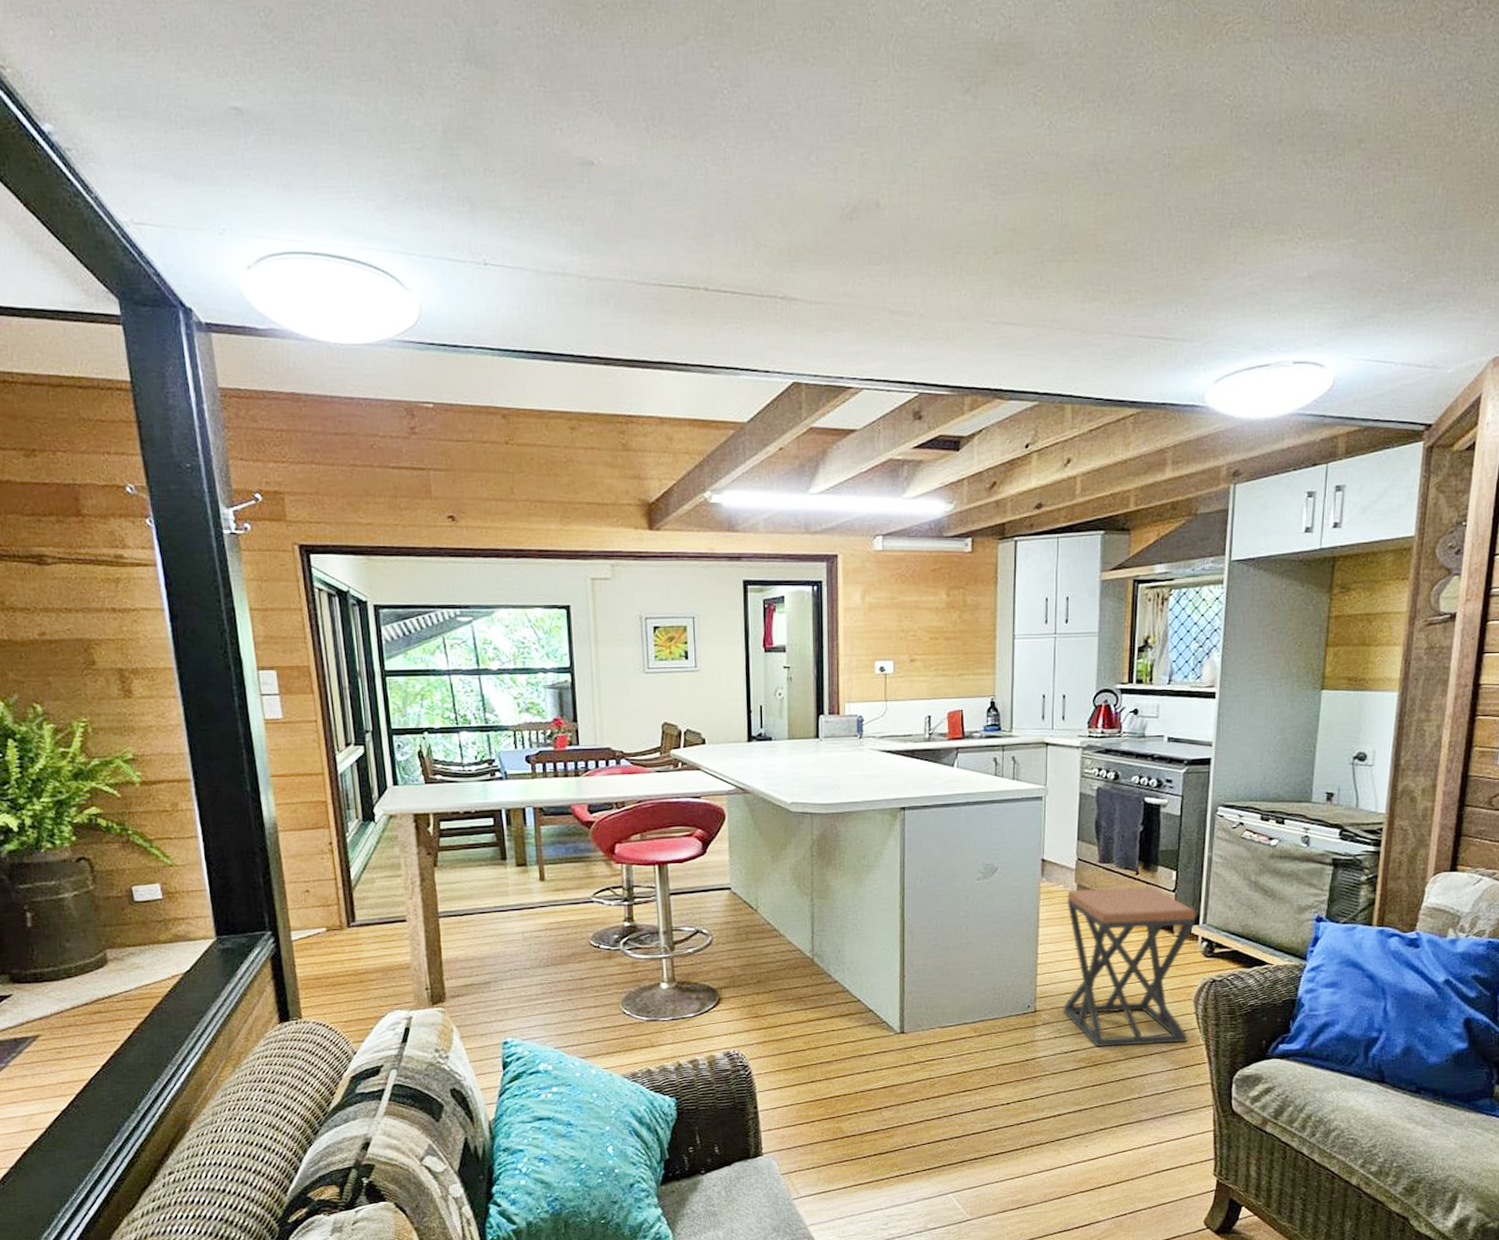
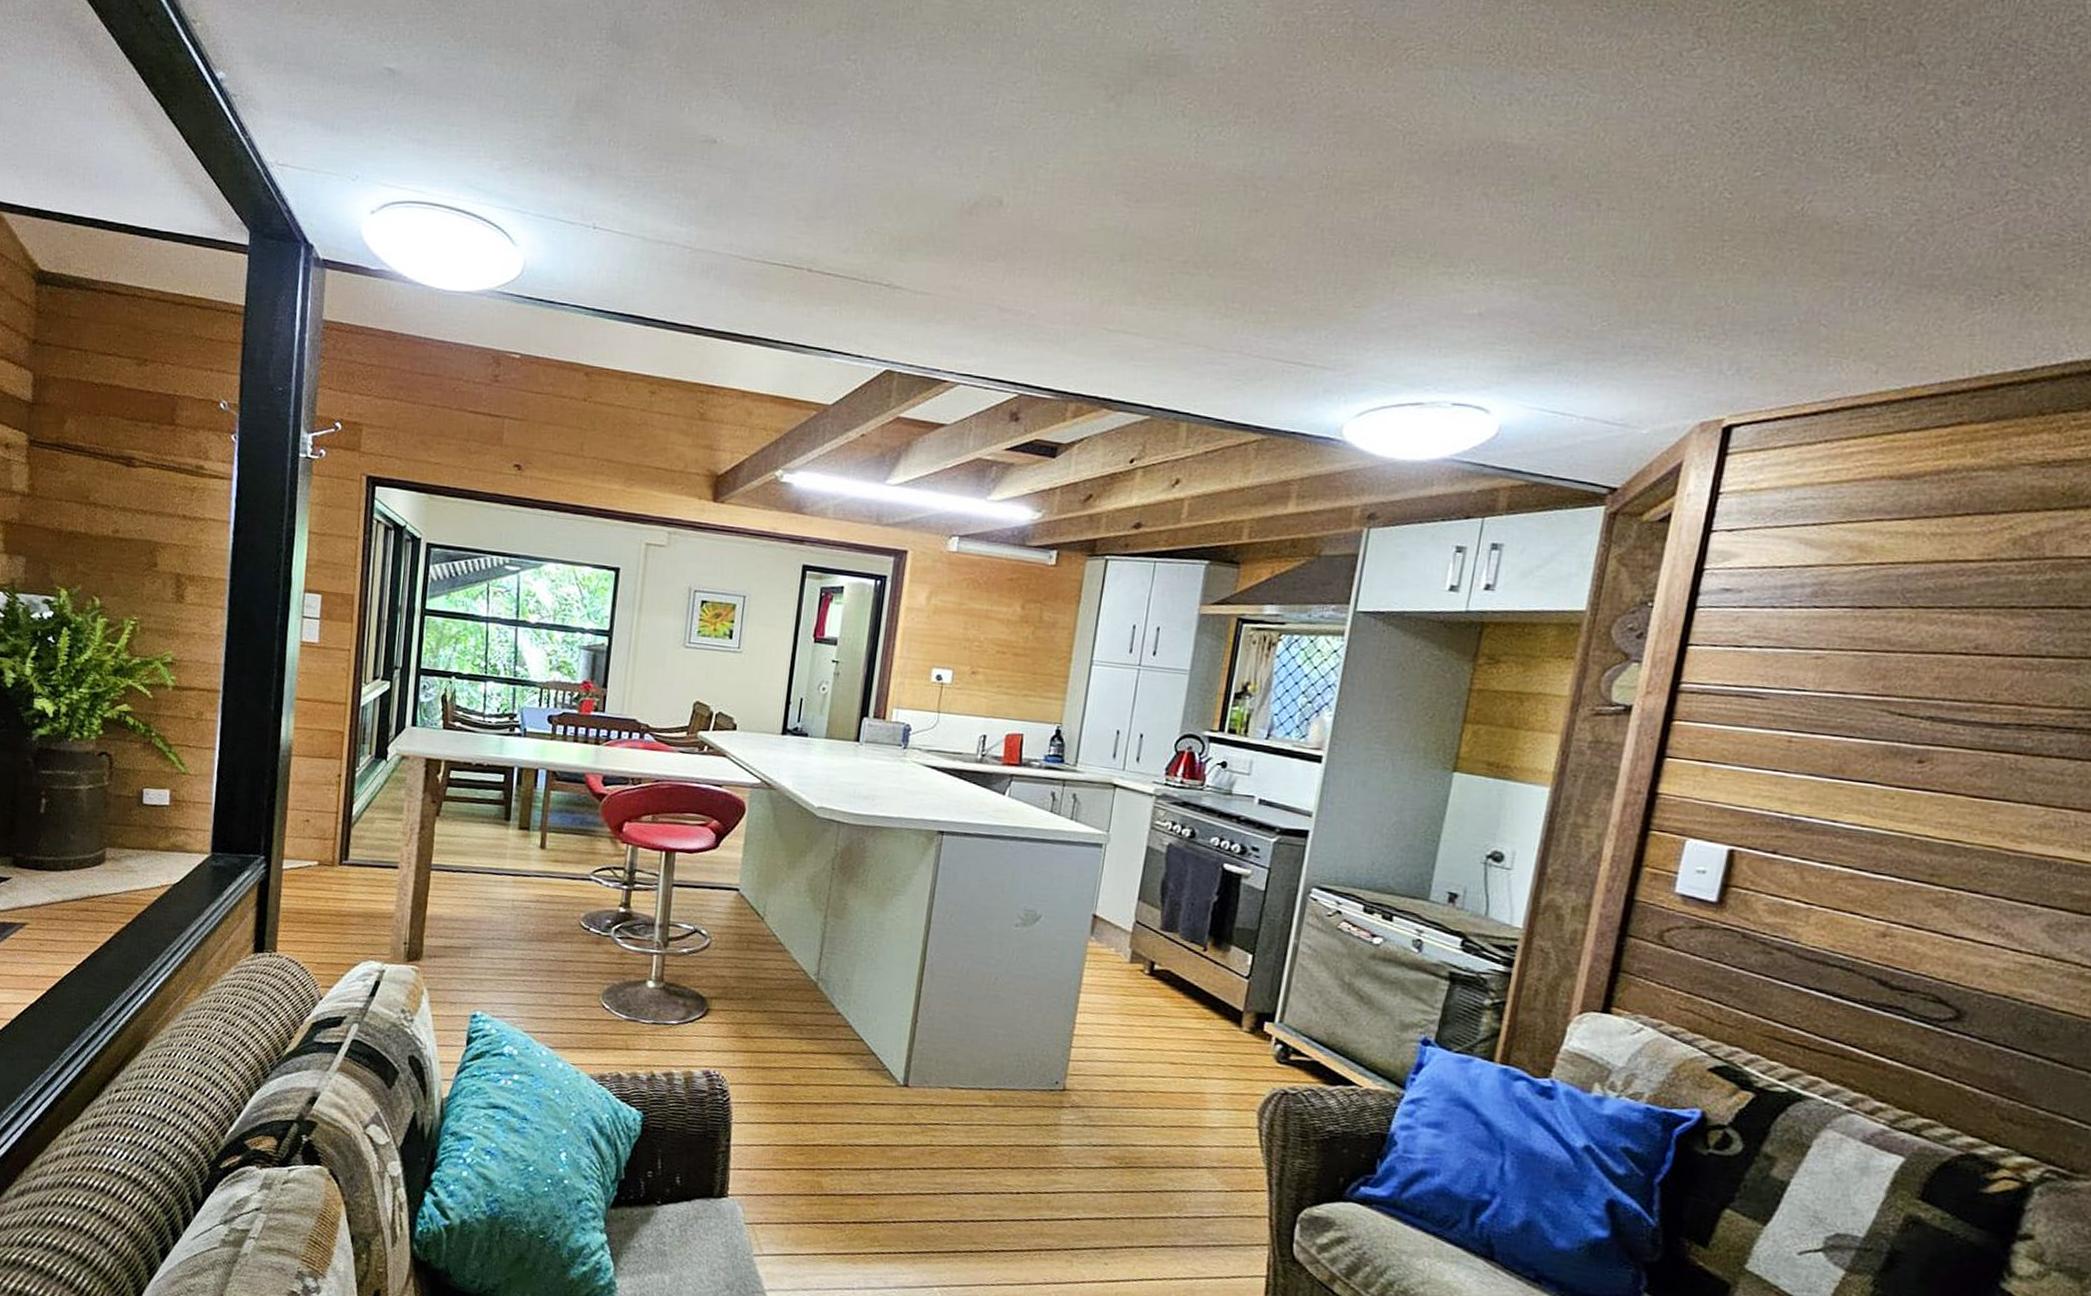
stool: present [1062,886,1196,1047] -> none [1096,956,1272,1161]

